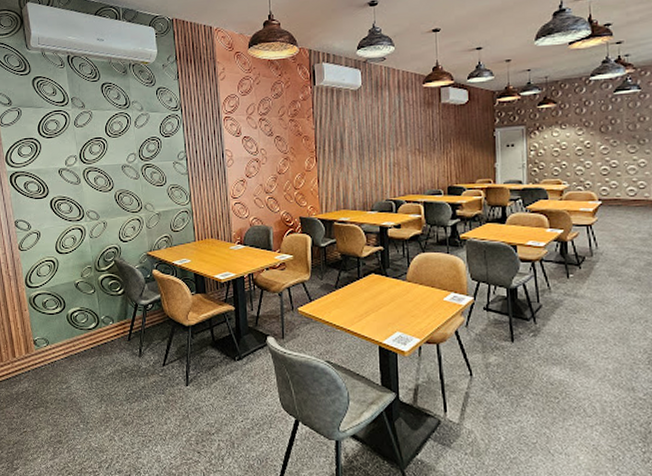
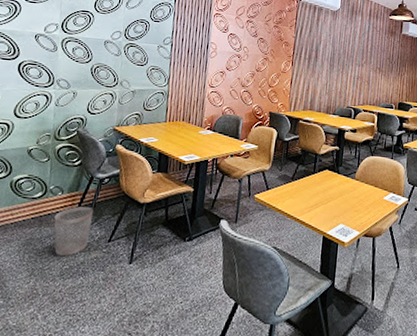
wastebasket: none [111,334,145,382] -> present [54,206,94,257]

